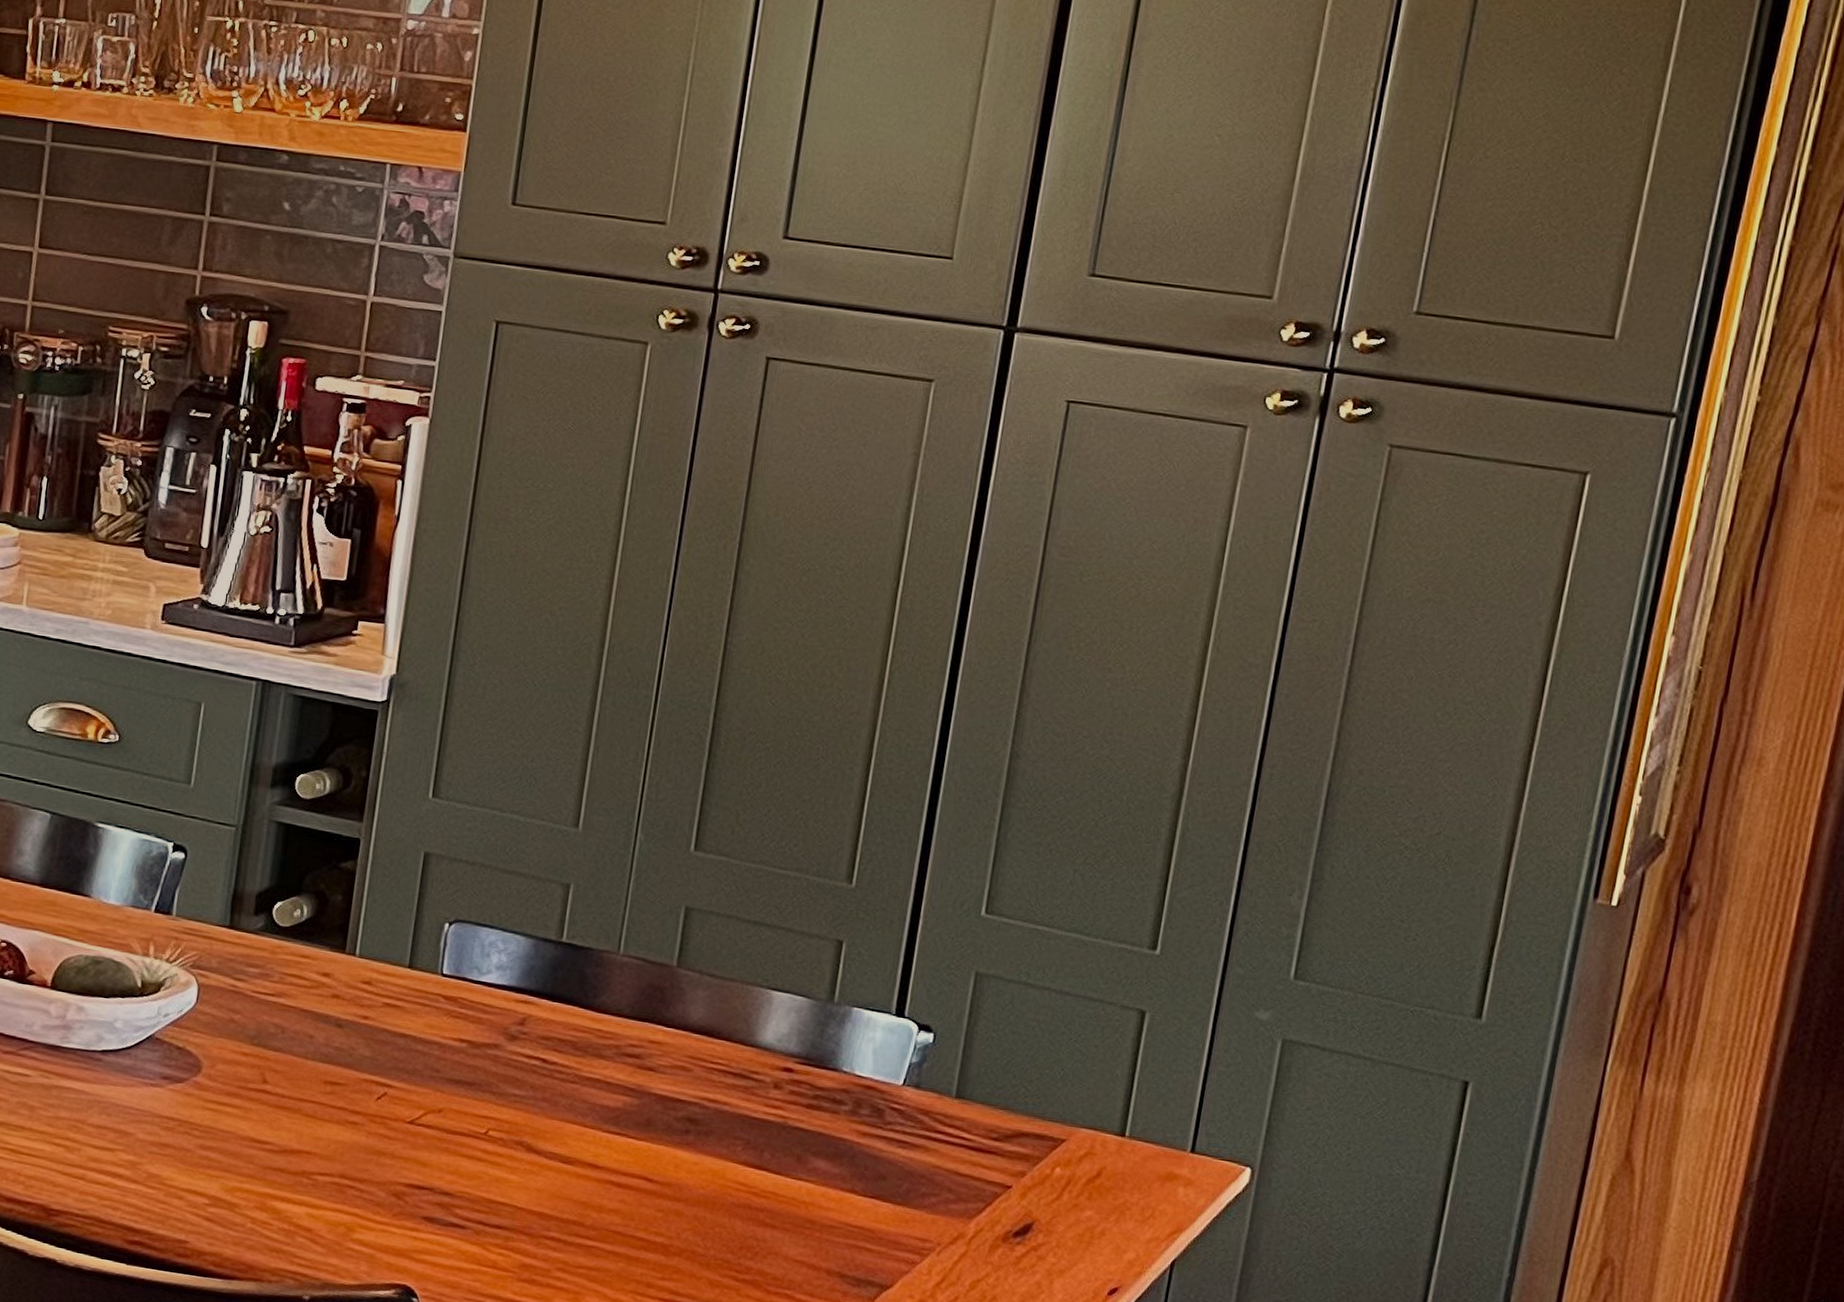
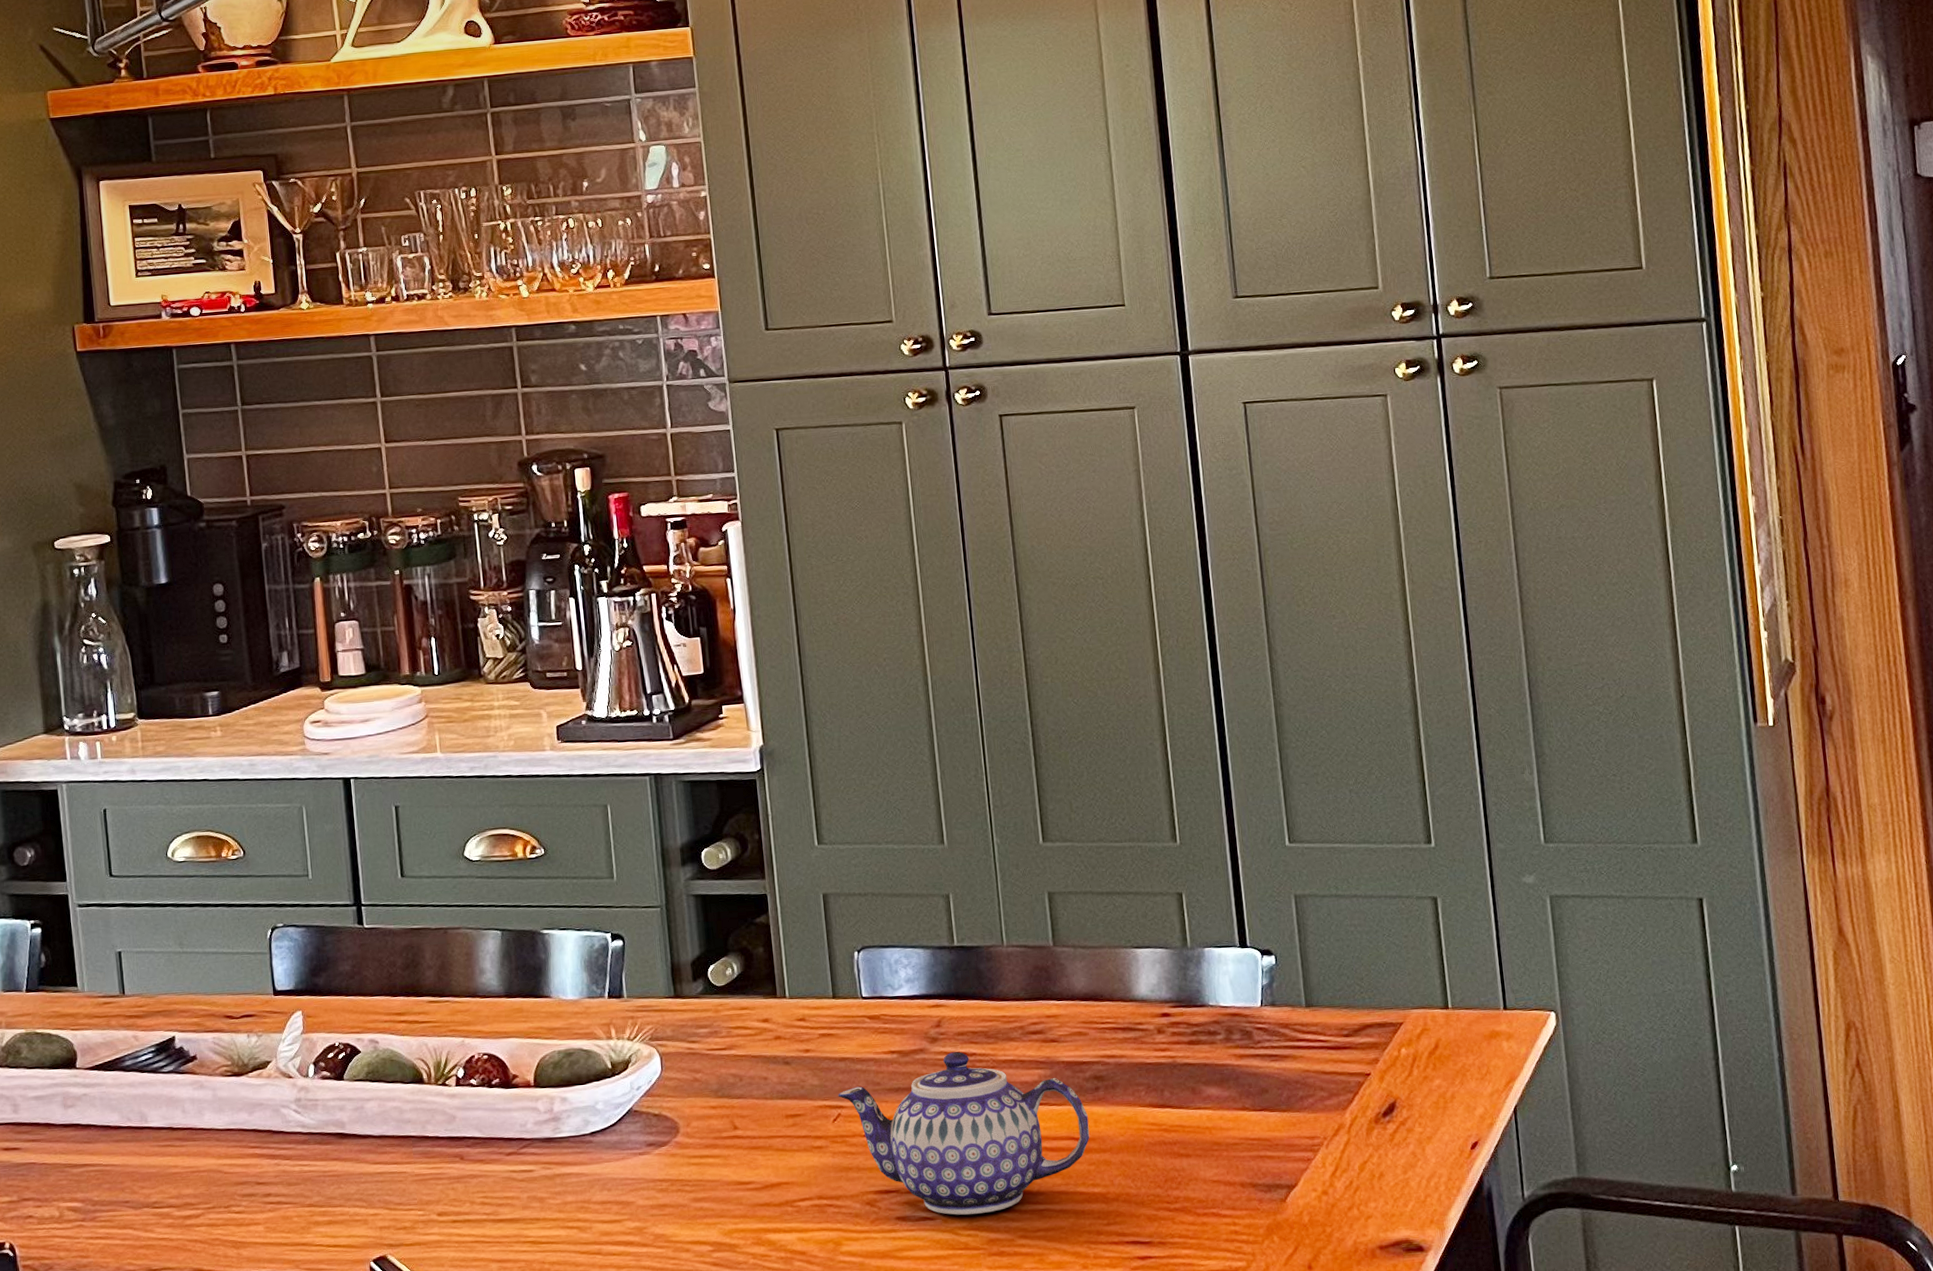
teapot: none [388,1055,670,1236] -> present [838,1052,1090,1215]

